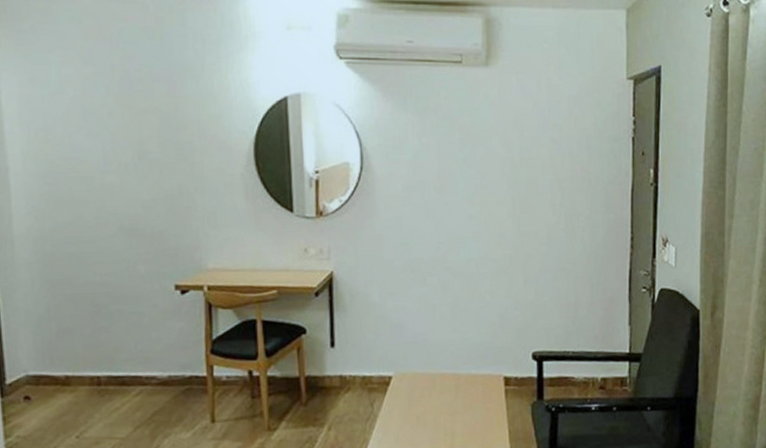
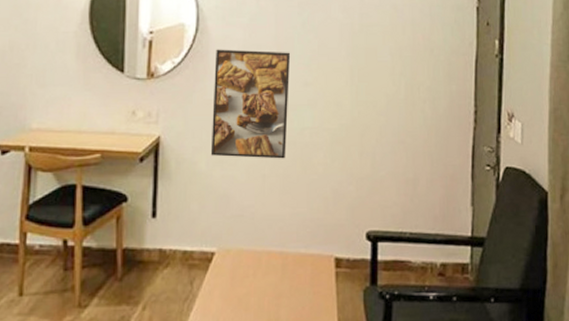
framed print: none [381,186,454,289] -> present [210,49,291,159]

